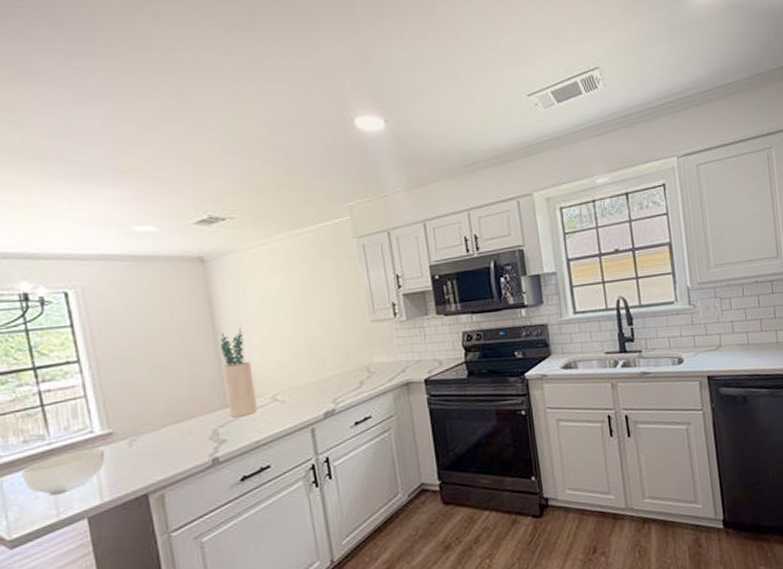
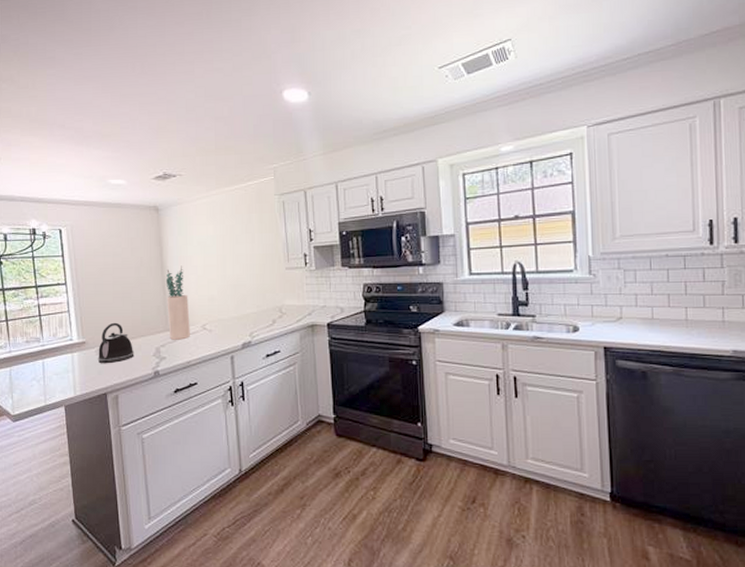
bowl: present [20,447,106,495] -> none [23,352,80,385]
kettle: none [131,403,184,458] -> present [97,322,134,364]

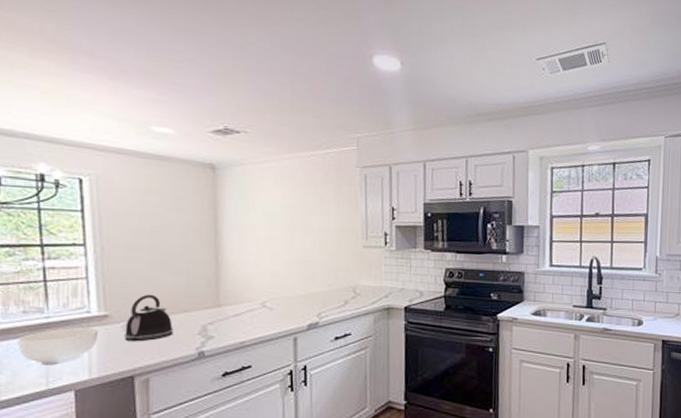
bowl: none [23,352,80,385] -> present [16,326,100,365]
vase: present [165,265,190,340] -> none [219,234,247,318]

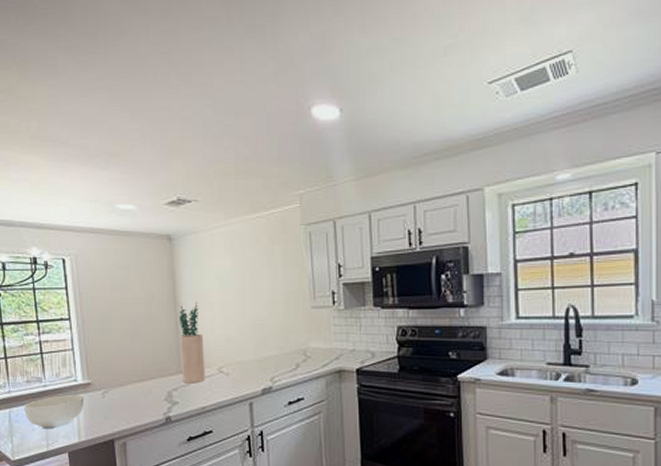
kettle: present [123,294,174,342] -> none [104,362,144,408]
vase: none [219,234,247,318] -> present [179,302,205,383]

